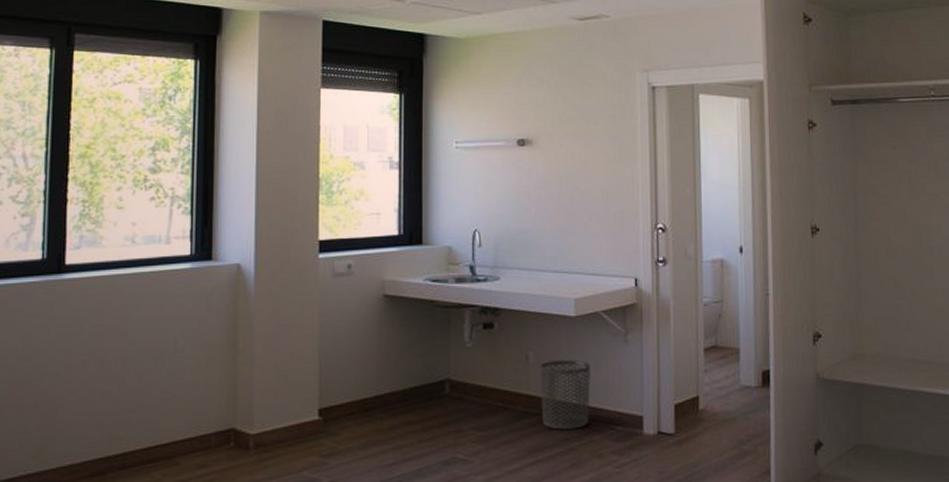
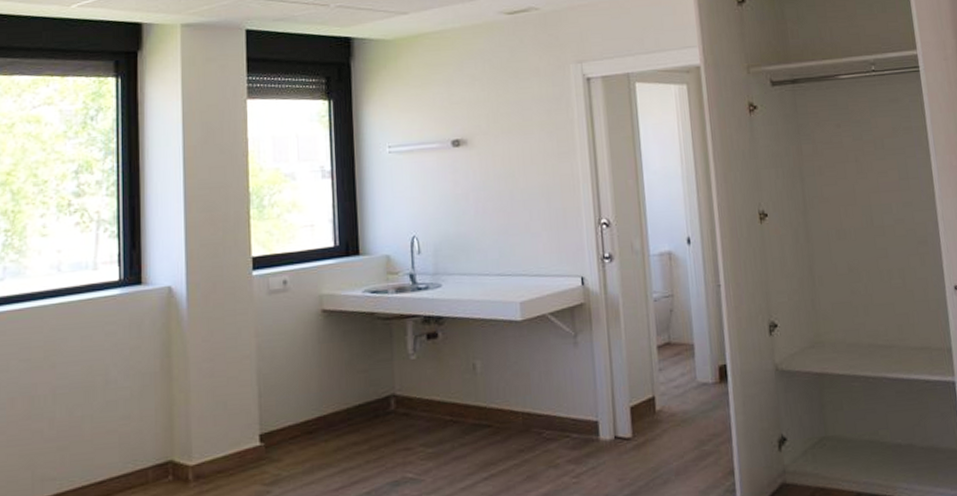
waste bin: present [539,360,590,430] -> none [488,366,543,441]

